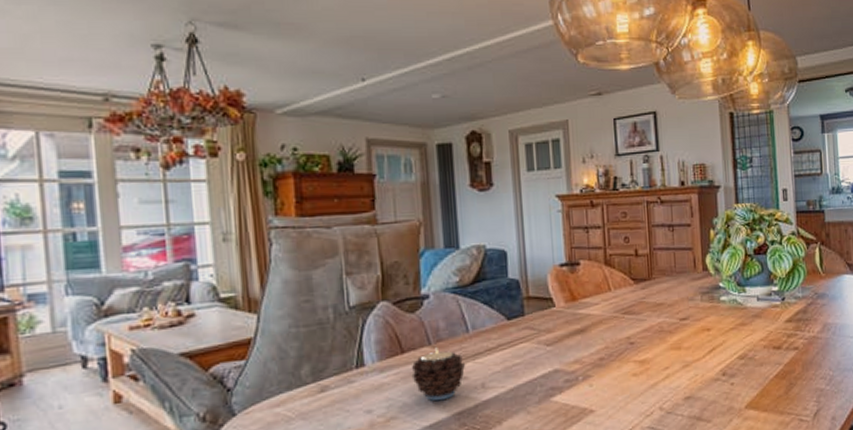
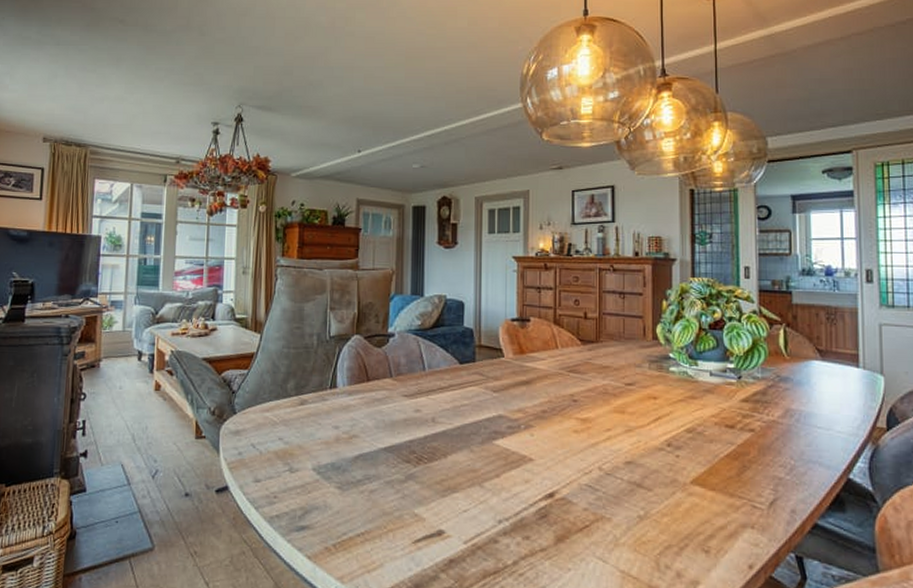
candle: present [411,347,466,401] -> none [373,380,420,428]

